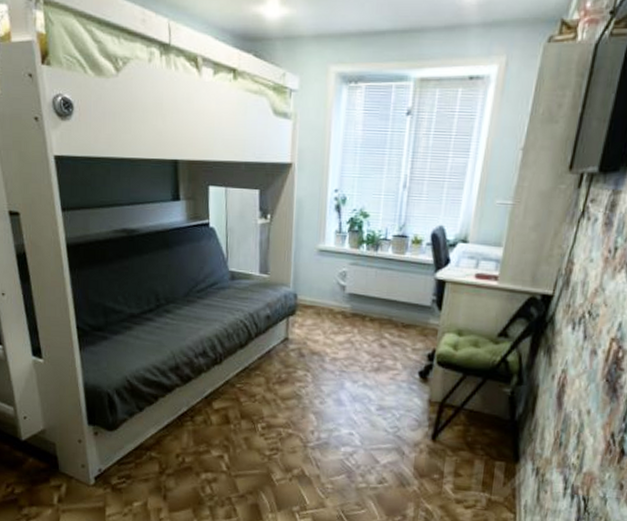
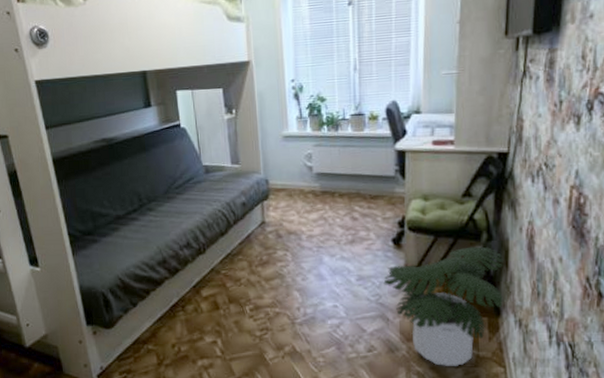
potted plant: none [404,388,530,507] -> present [383,246,503,366]

